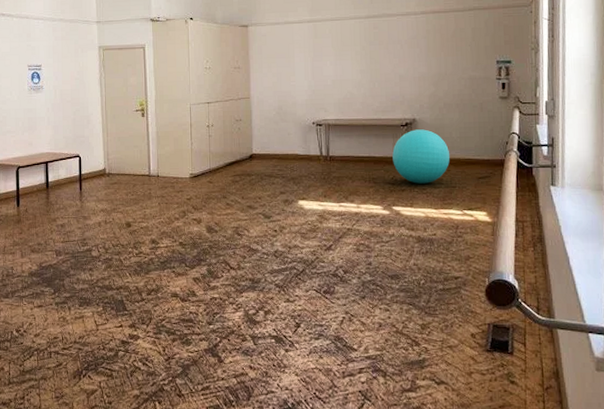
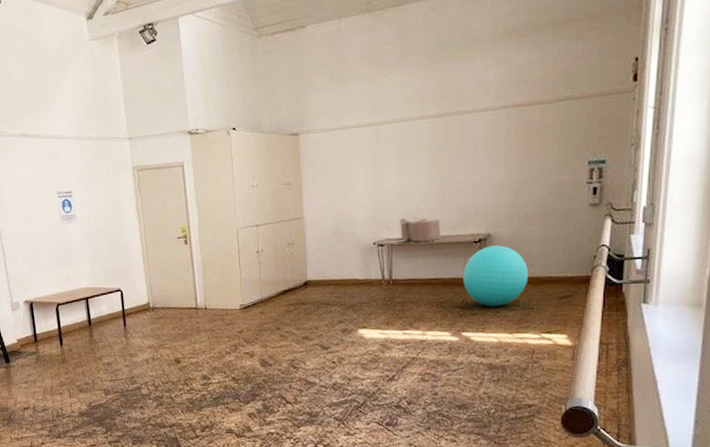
towel: none [336,101,373,124] -> present [400,217,442,243]

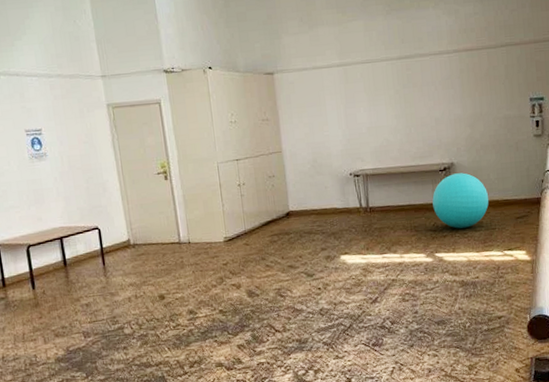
towel: present [400,217,442,243] -> none [372,149,411,173]

